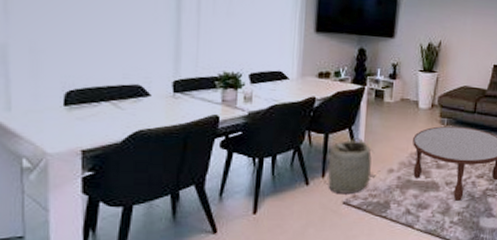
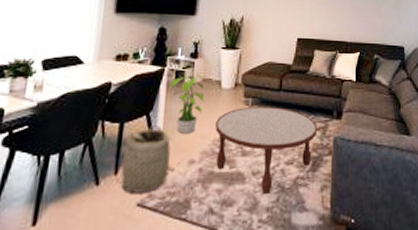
potted plant: none [370,93,404,147] -> present [169,74,206,135]

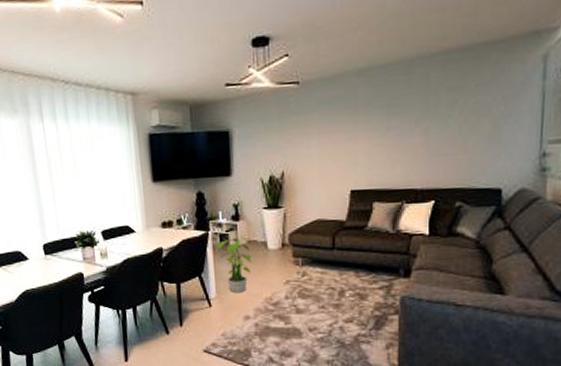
basket: present [115,124,179,193] -> none [181,284,235,342]
coffee table: present [215,106,317,194] -> none [266,265,379,348]

